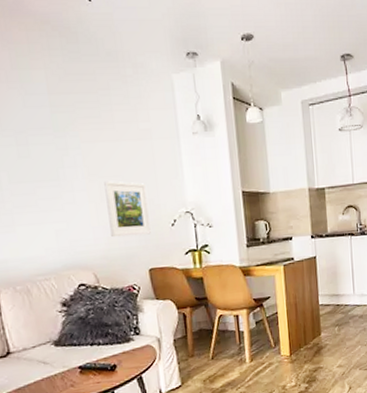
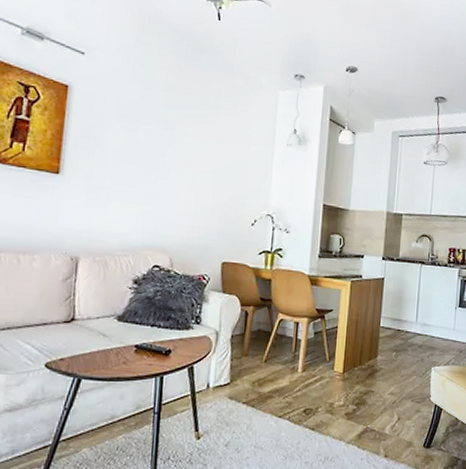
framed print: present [104,181,151,238] -> none [193,174,234,230]

